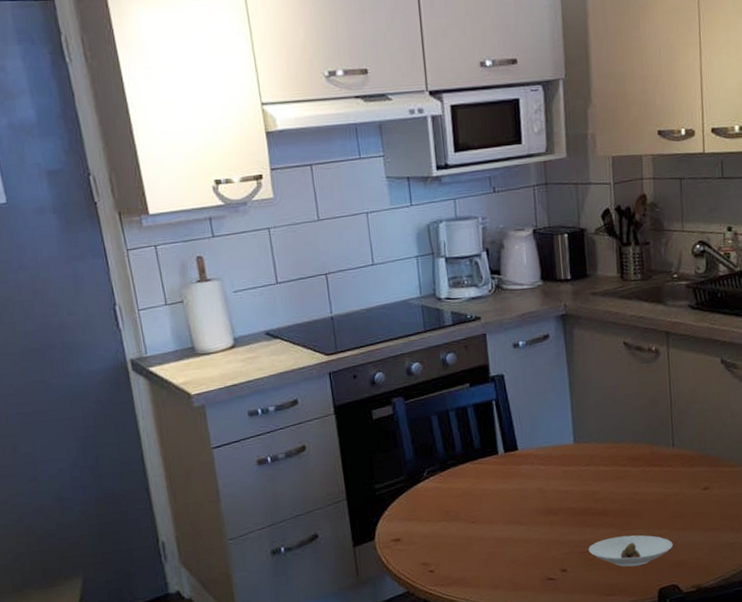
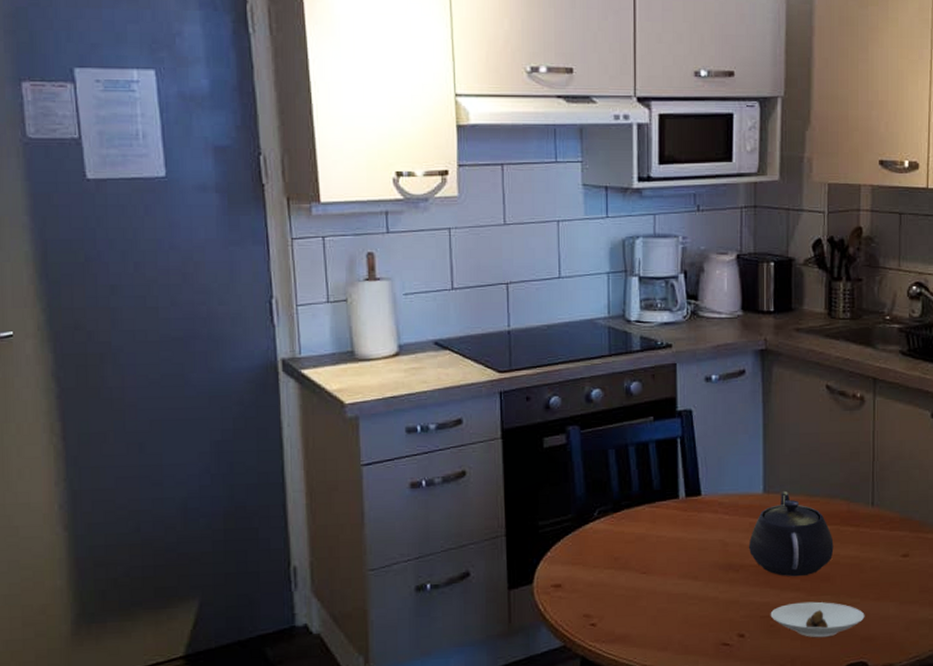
teapot: none [564,439,641,516] -> present [748,490,834,577]

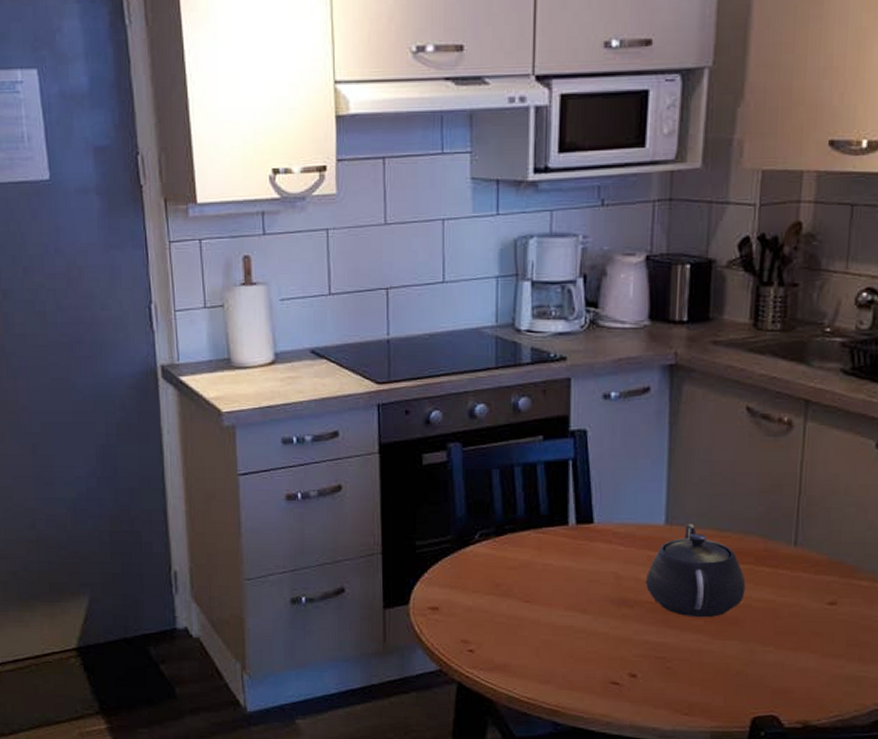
saucer: present [770,601,865,638] -> none [667,645,779,686]

